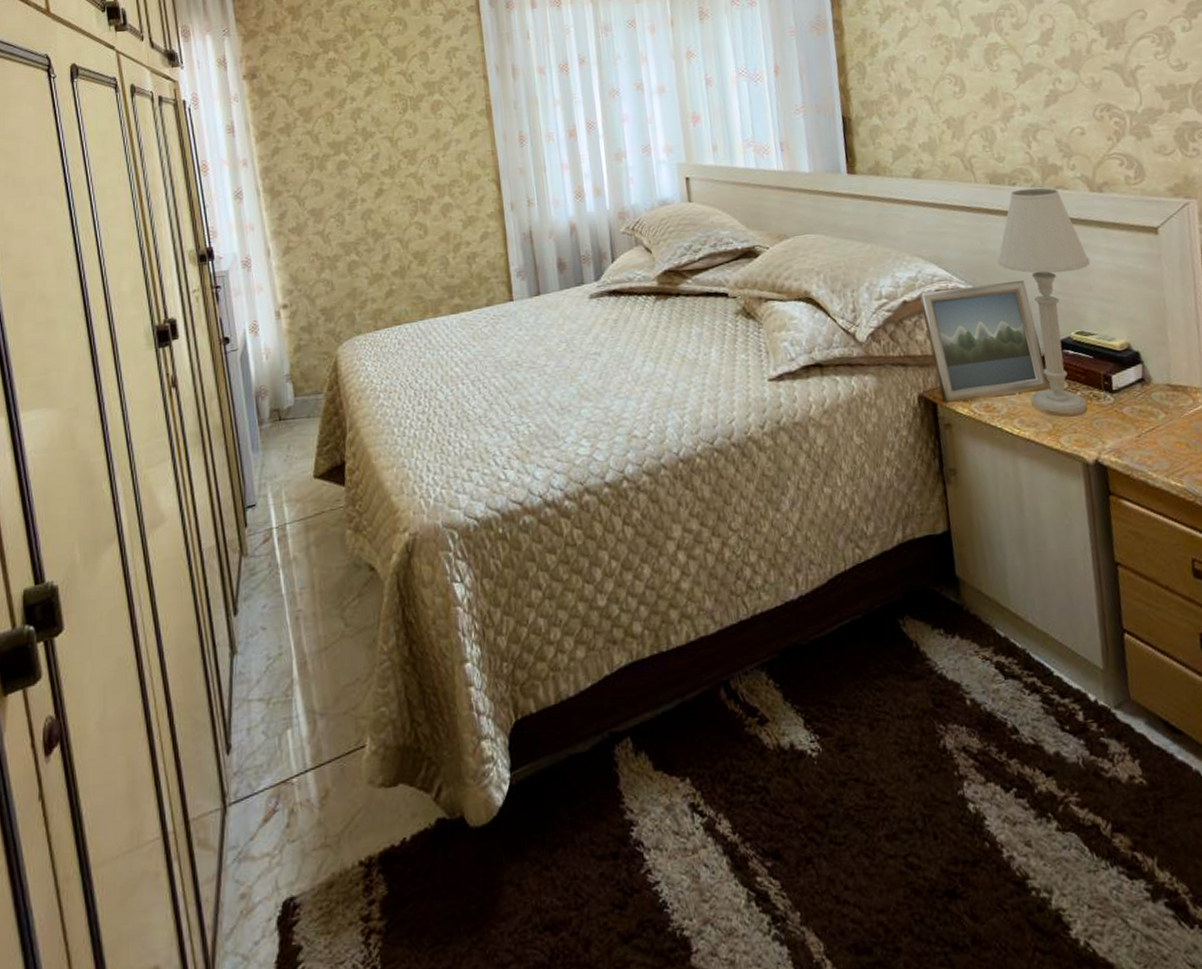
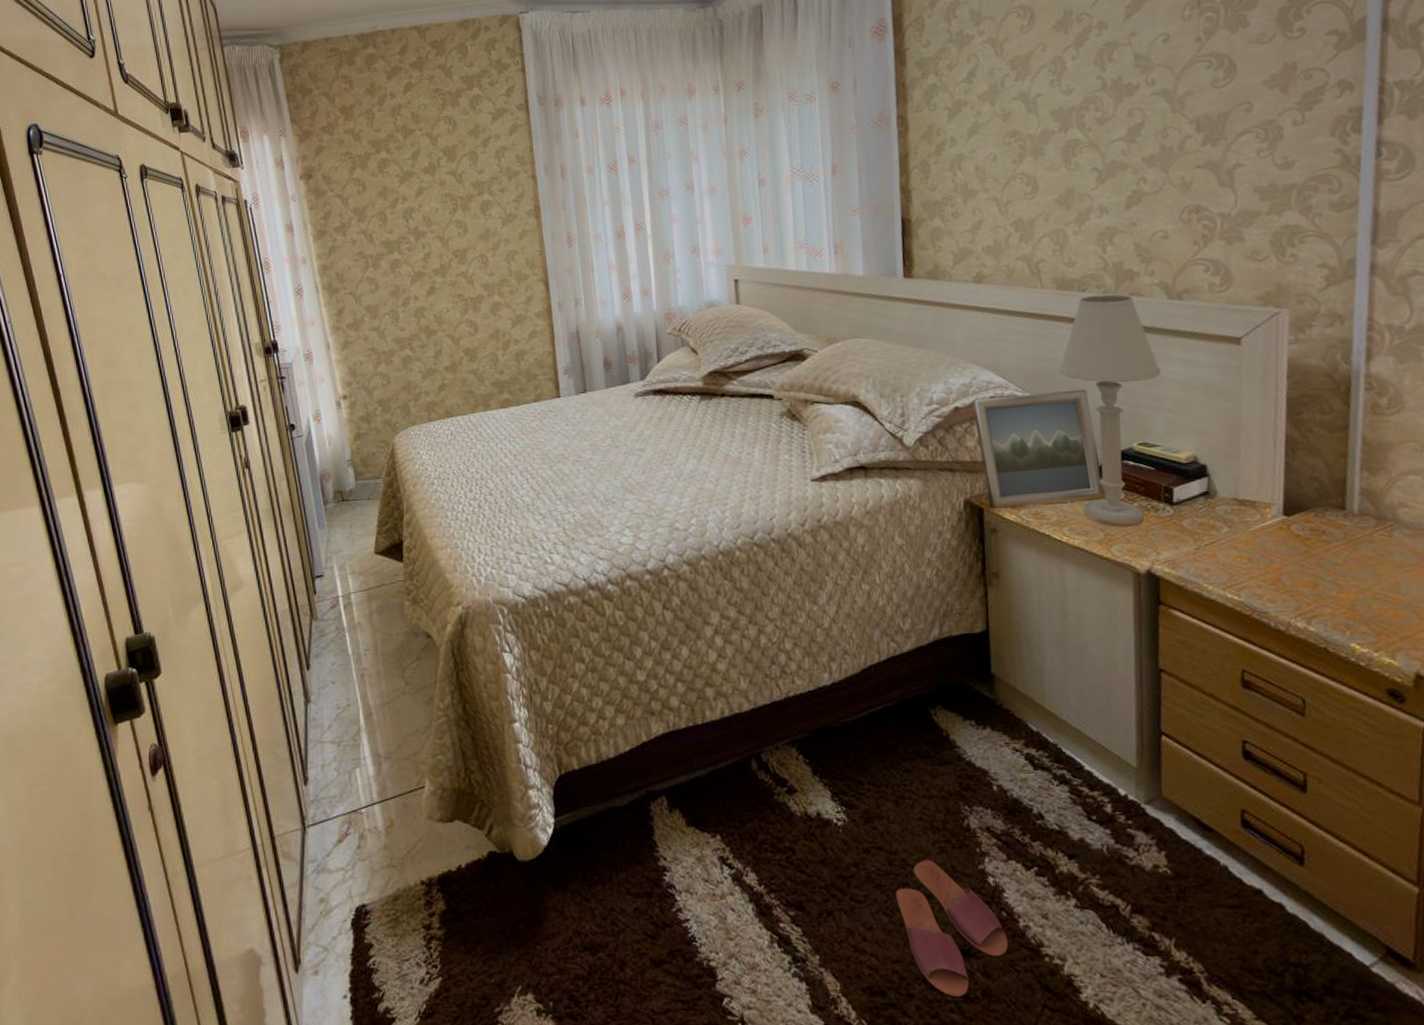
slippers: none [875,788,994,949] -> present [895,860,1009,998]

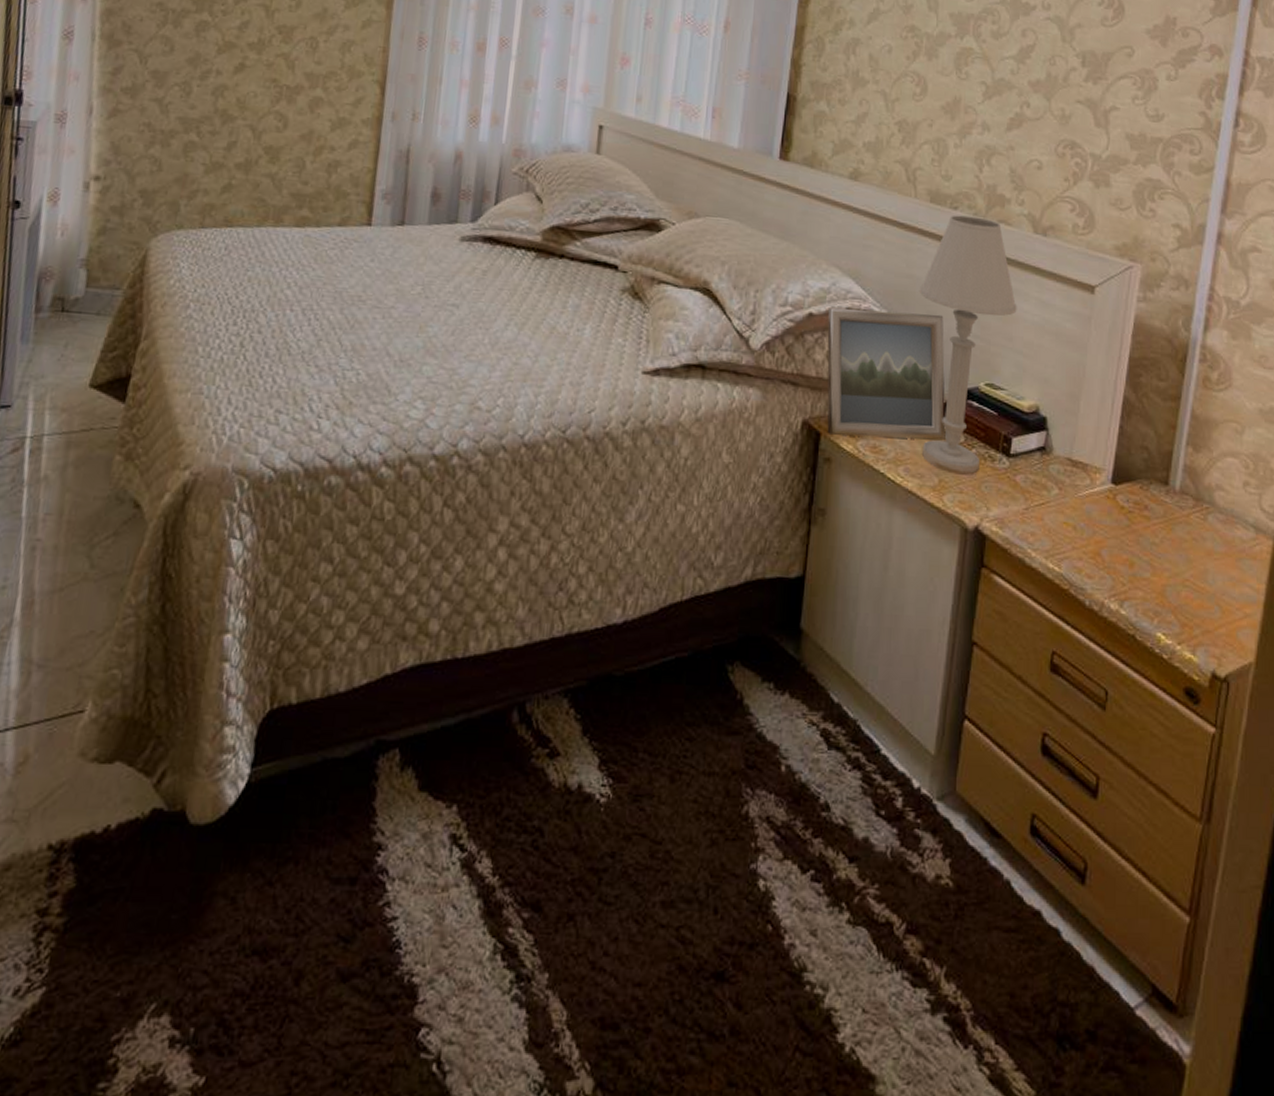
slippers: present [895,860,1009,998] -> none [651,853,769,1035]

